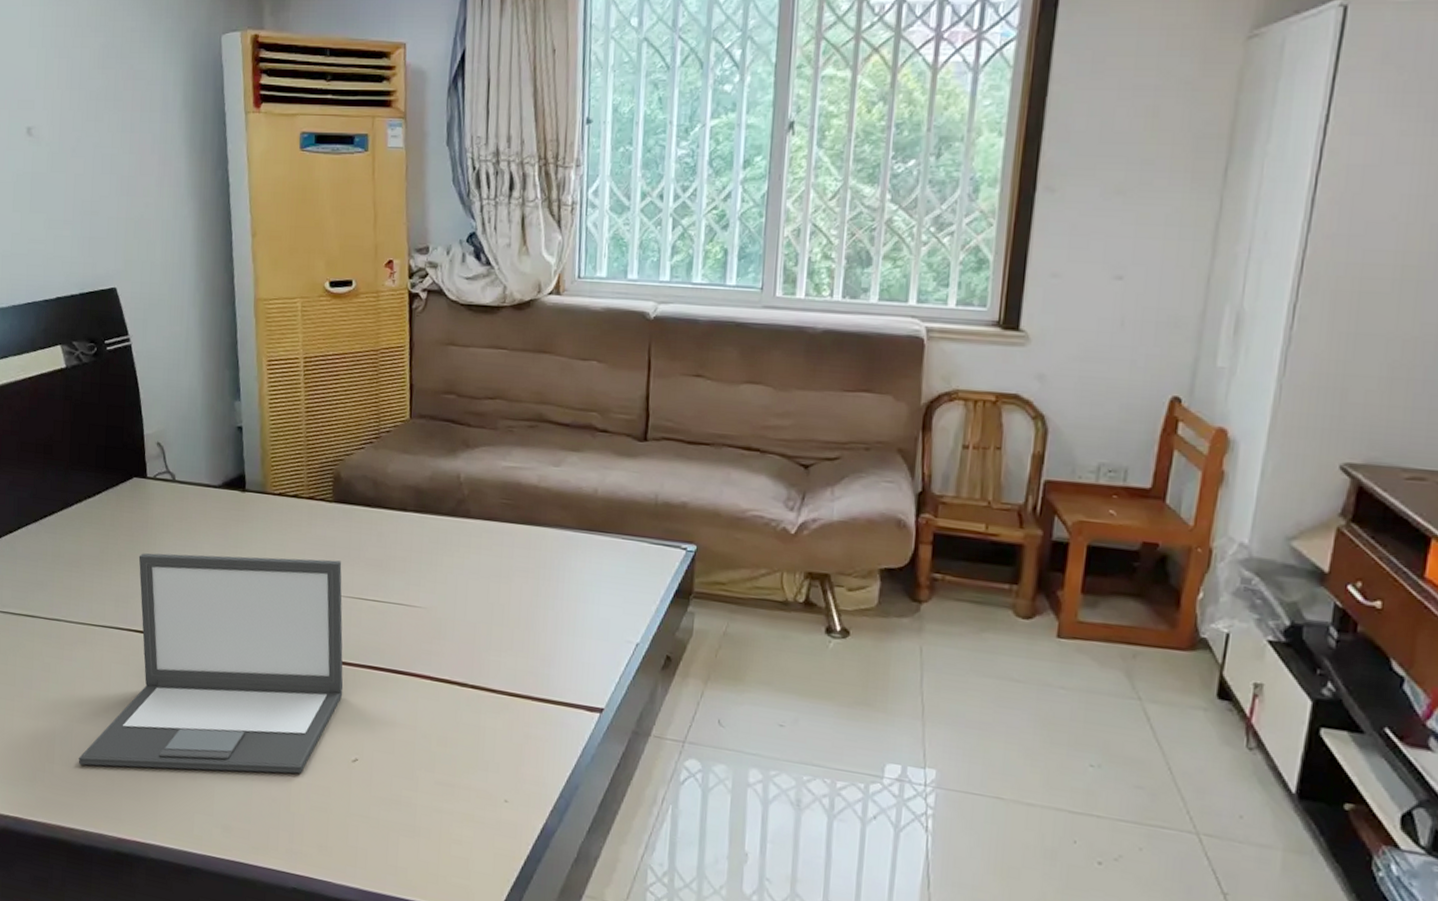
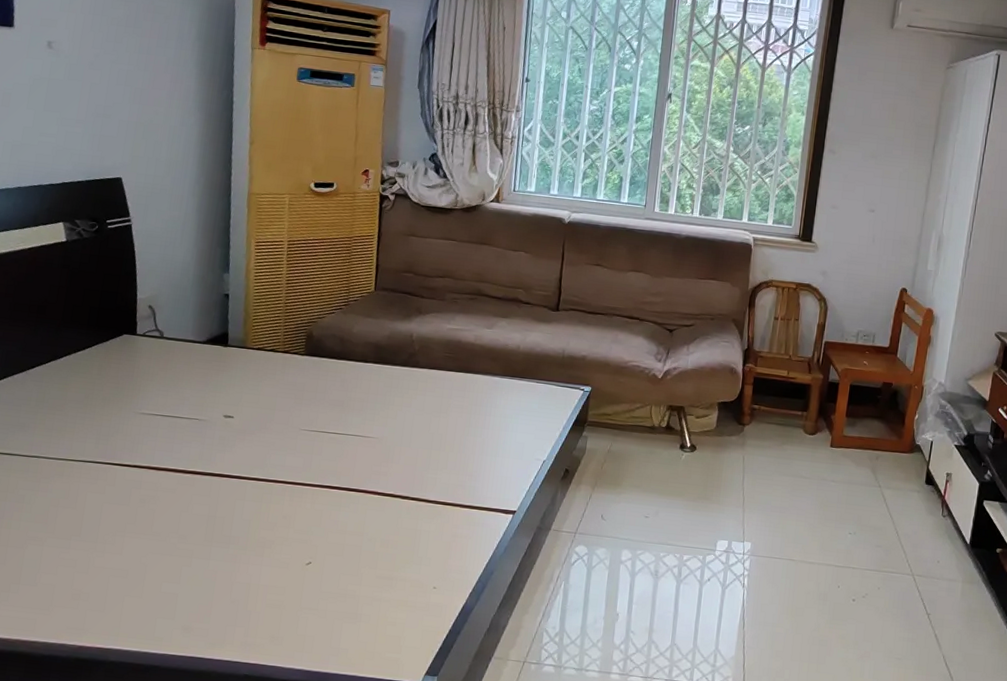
laptop: present [78,553,344,774] -> none [45,397,309,584]

